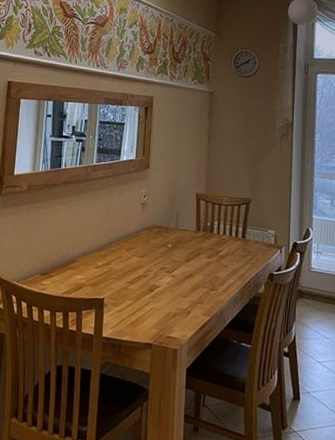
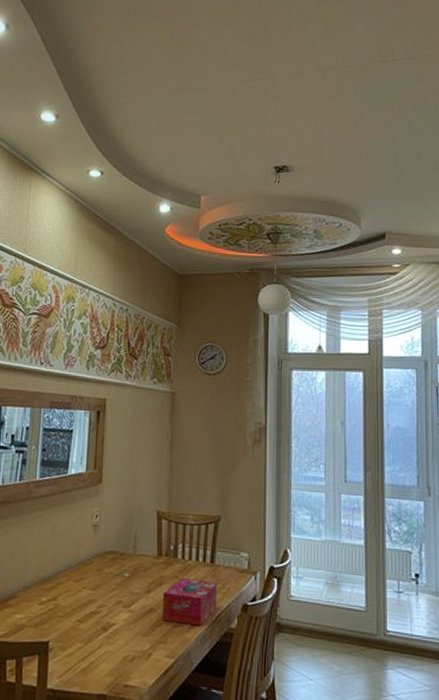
tissue box: none [199,250,247,291] -> present [161,578,217,626]

